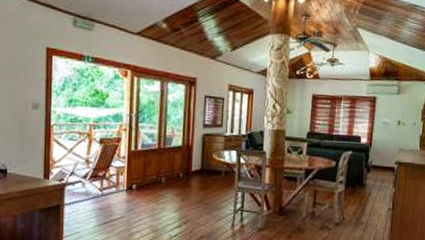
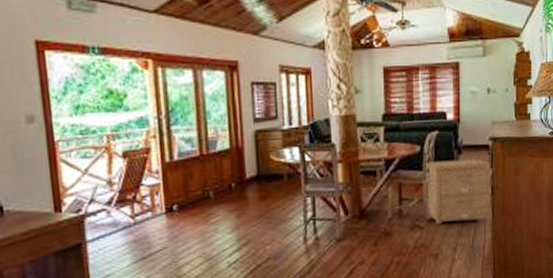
side table: none [336,175,395,231] -> present [426,158,491,225]

